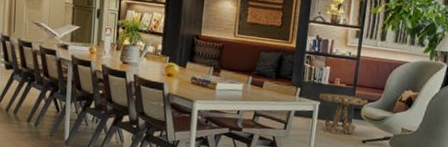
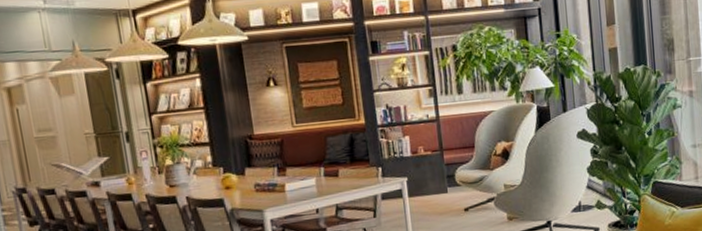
side table: present [318,93,369,135] -> none [403,161,461,209]

